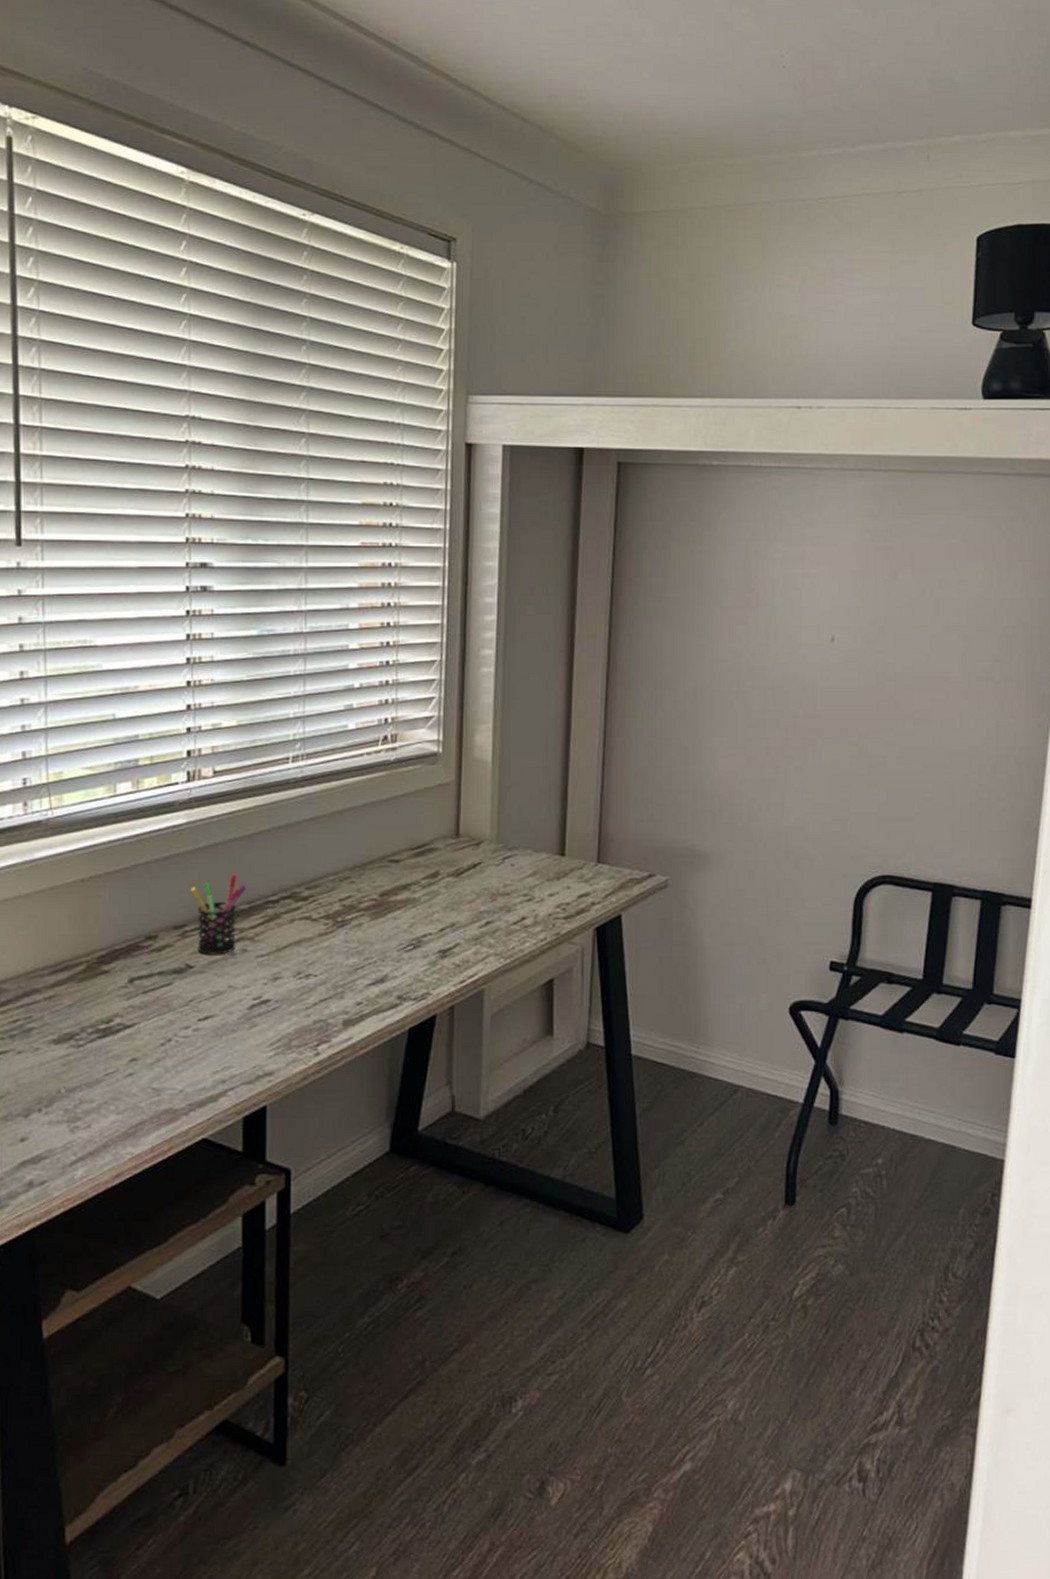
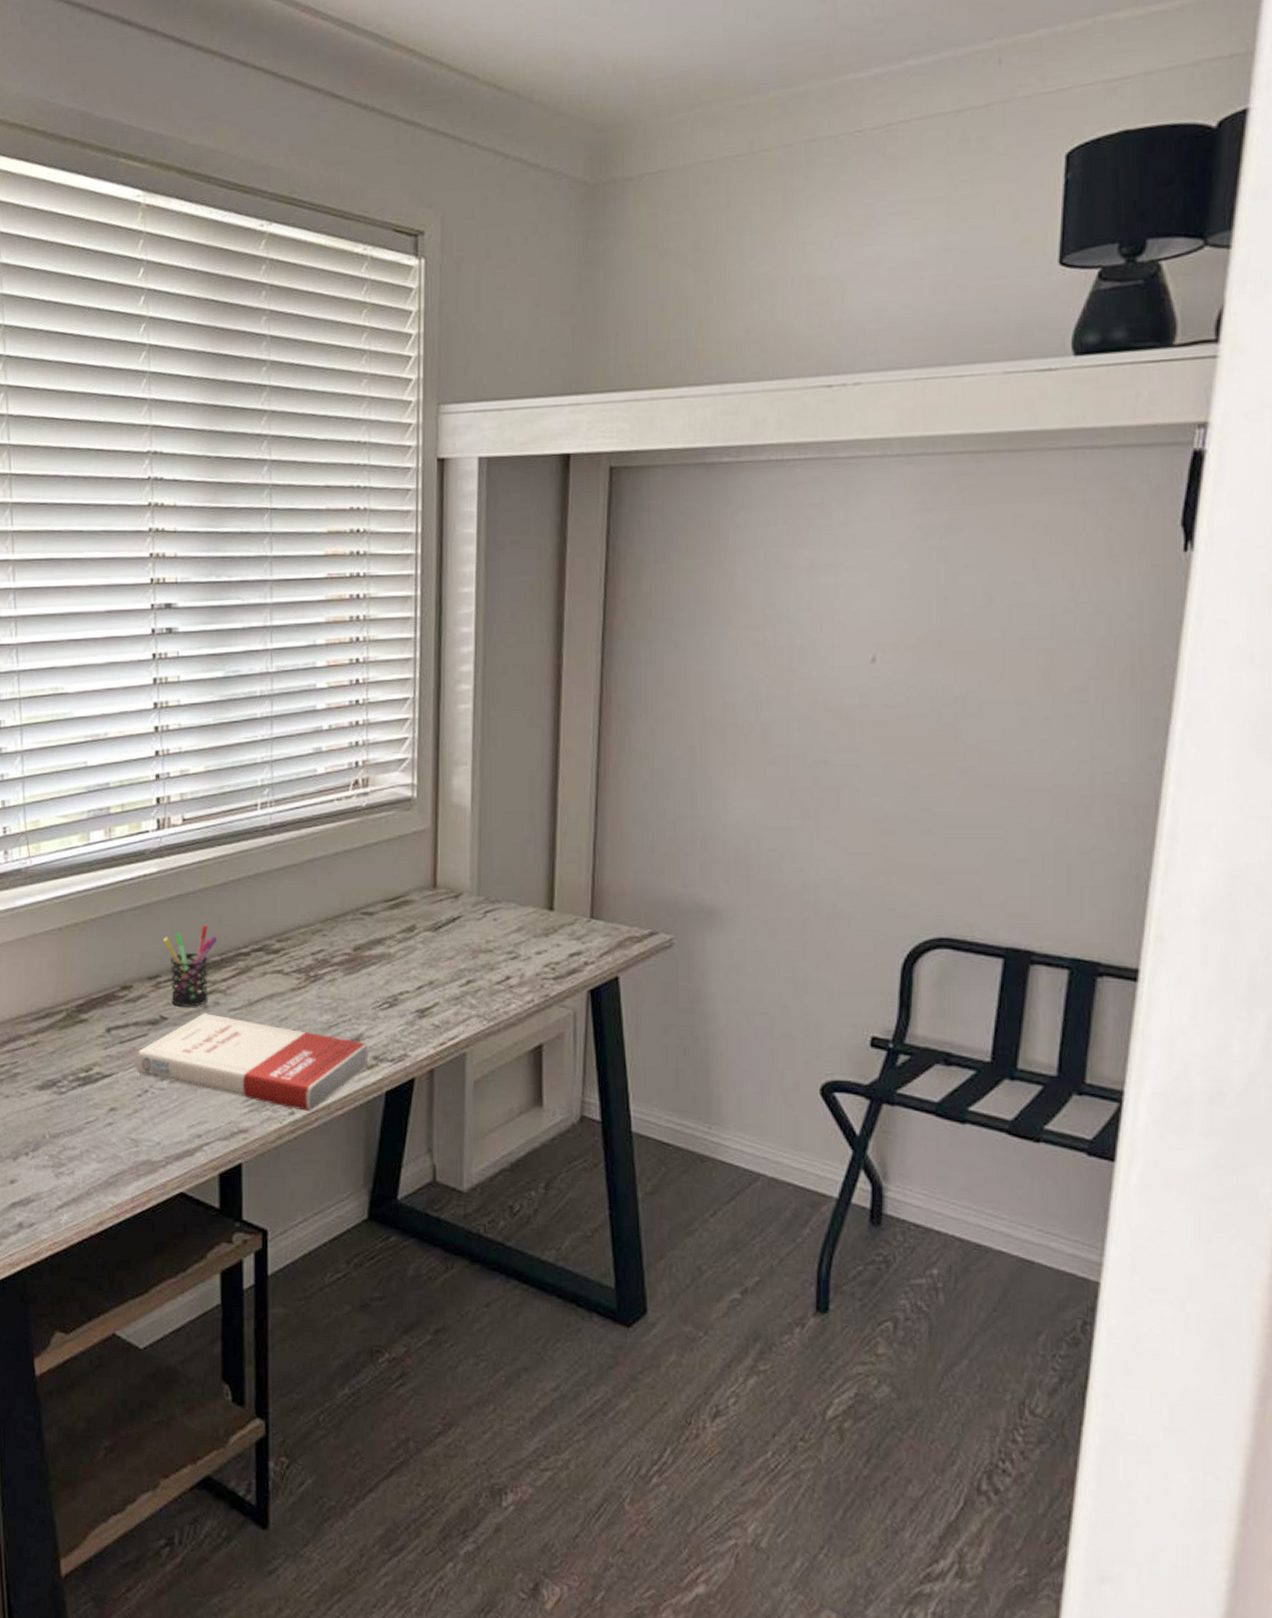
book: none [159,961,393,1052] -> present [136,1013,368,1112]

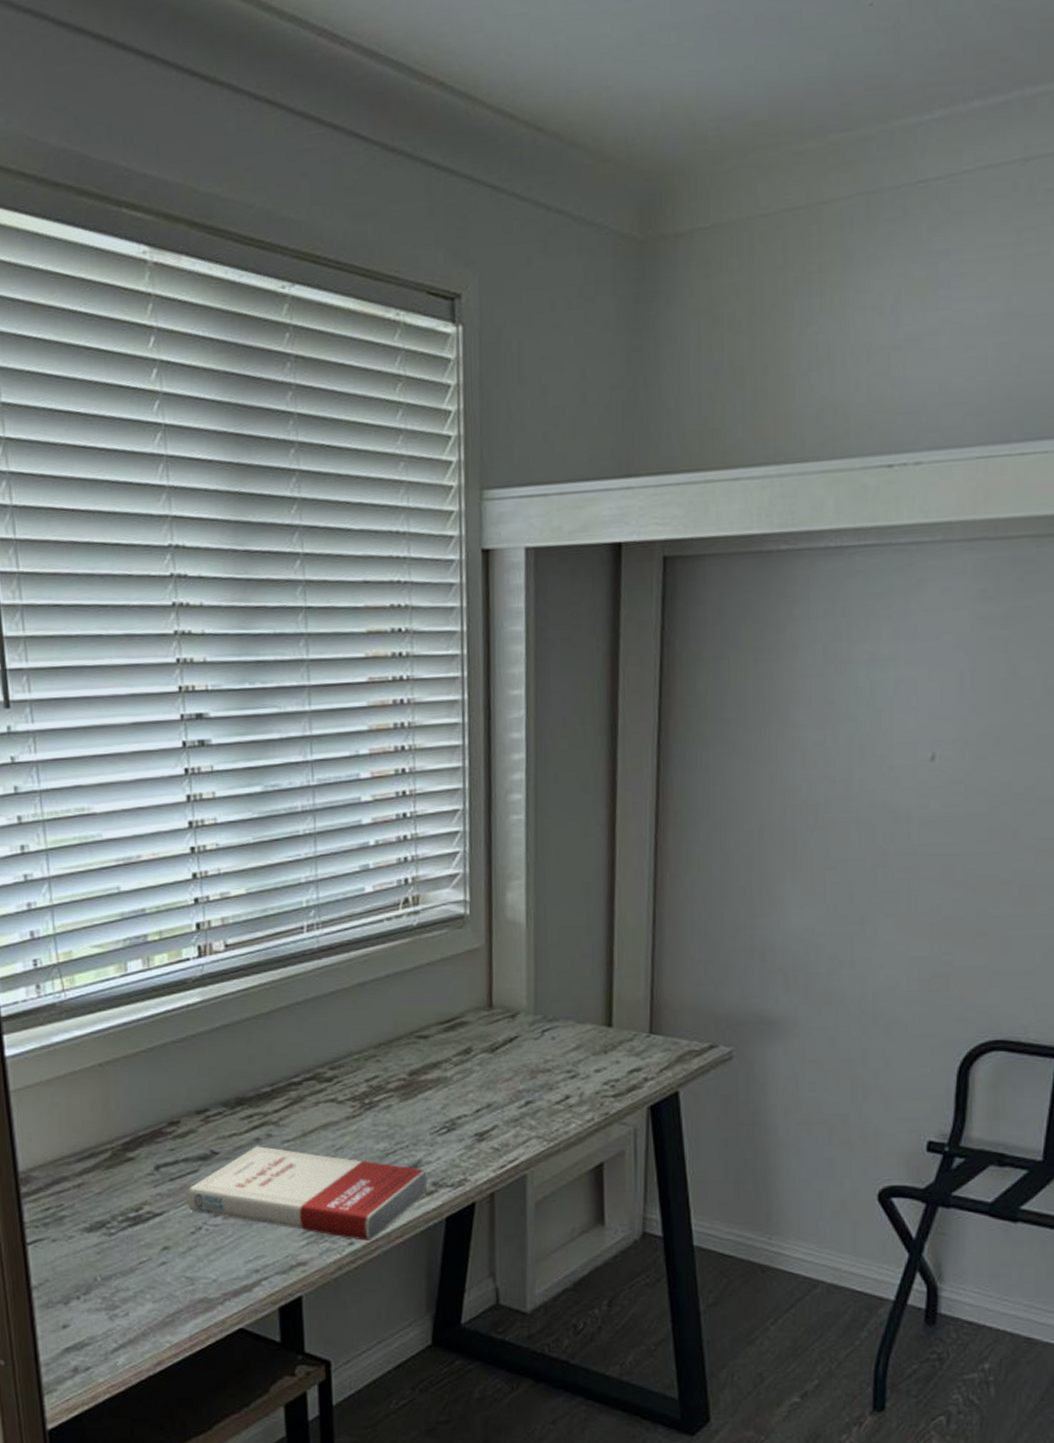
pen holder: present [163,925,218,1007] -> none [210,1055,267,1140]

